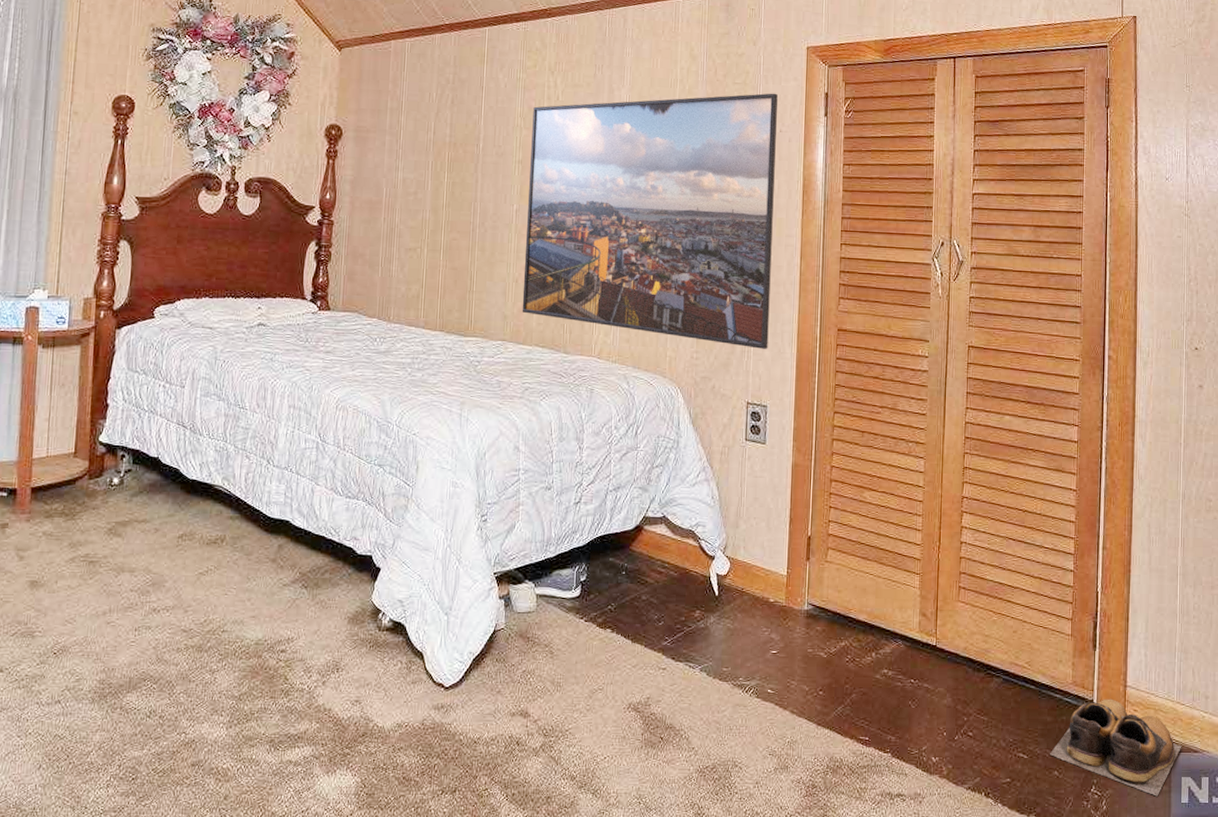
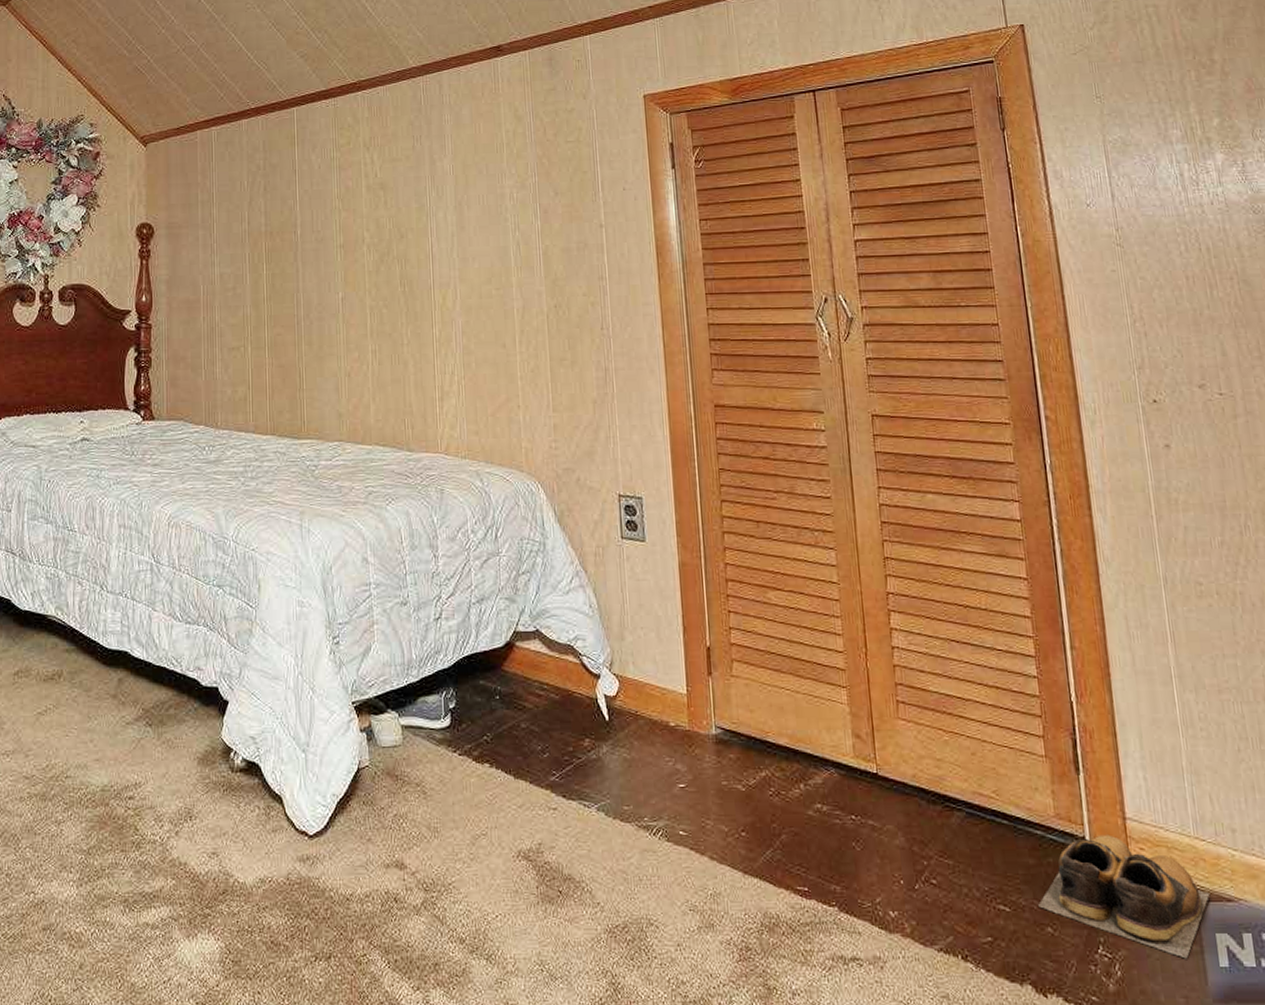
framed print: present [522,93,778,349] -> none [351,148,636,433]

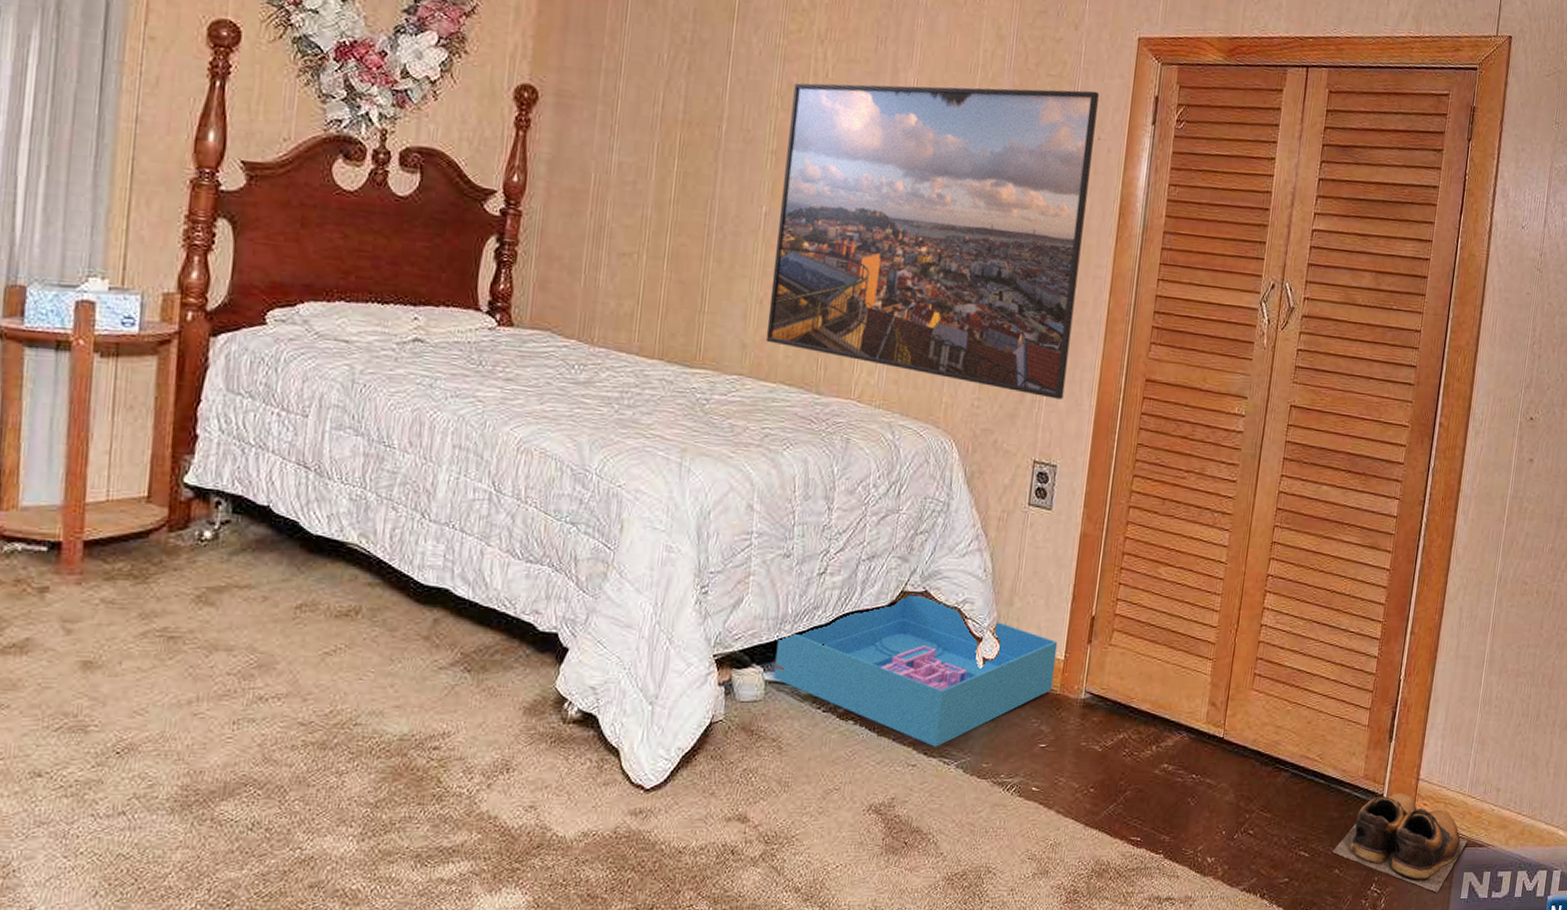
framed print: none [351,148,636,433] -> present [765,83,1099,399]
storage bin: none [407,633,681,789] -> present [773,593,1058,747]

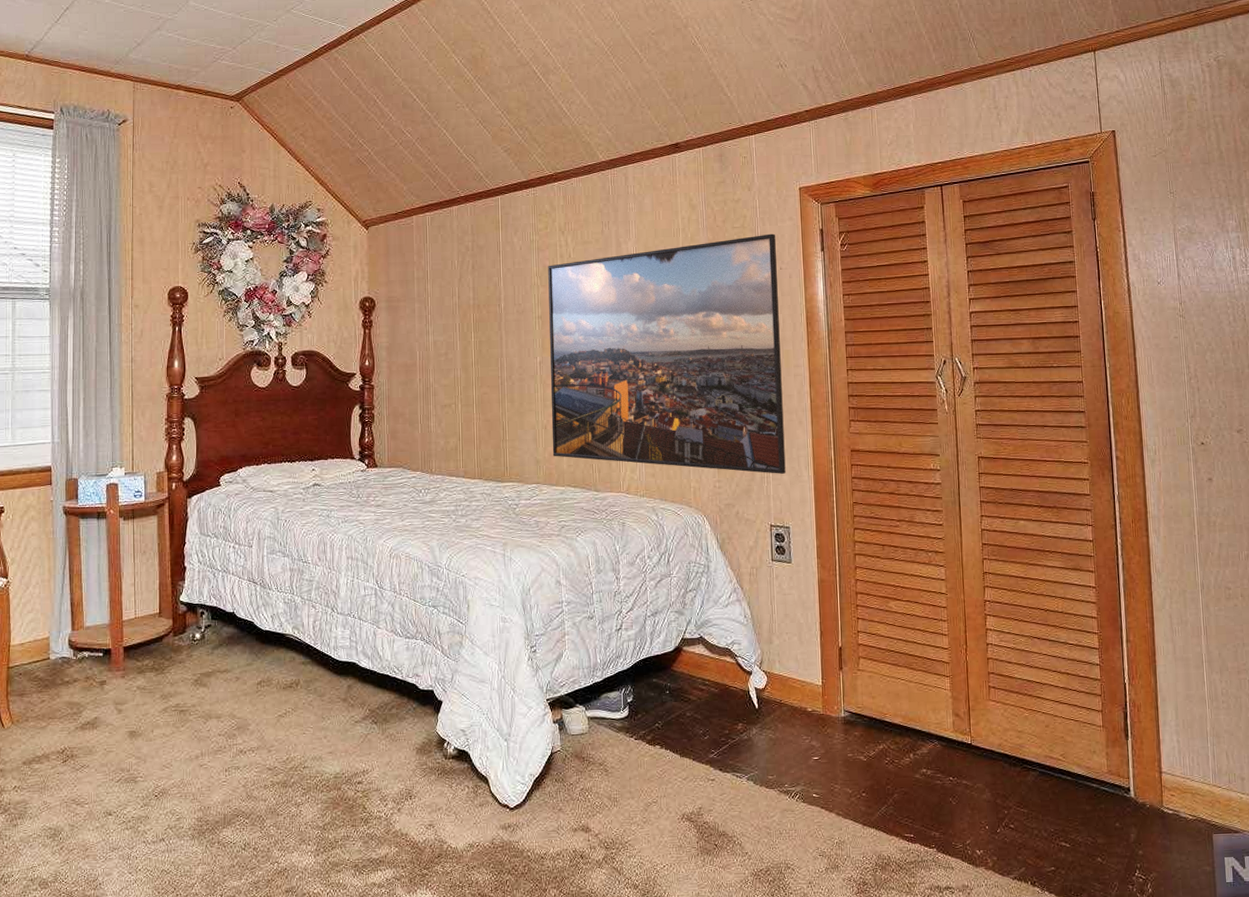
storage bin: present [773,593,1058,747] -> none [593,639,816,764]
shoes: present [1332,793,1467,893] -> none [1092,785,1221,877]

